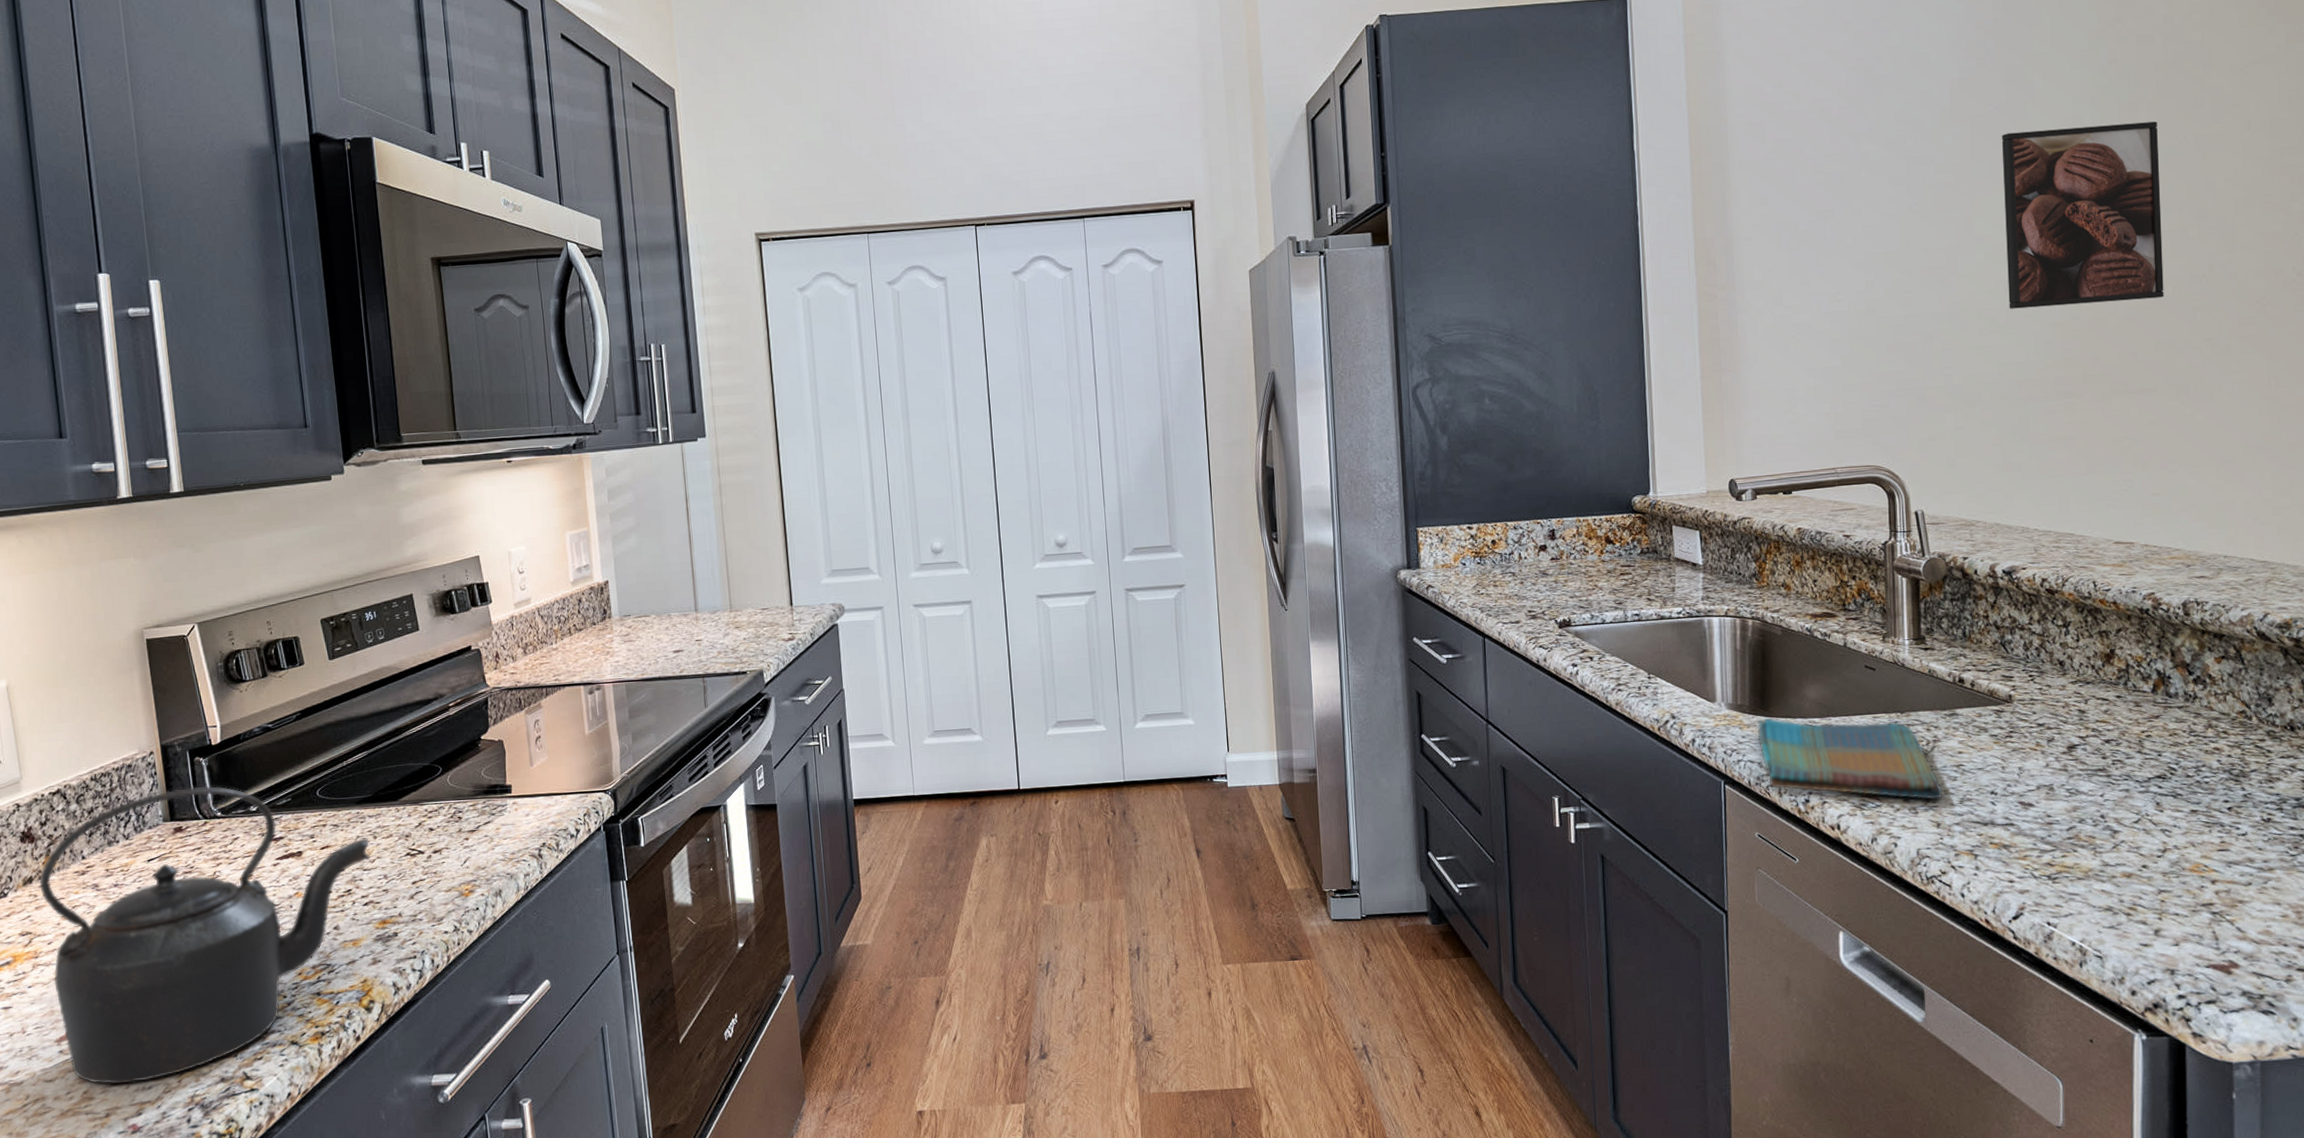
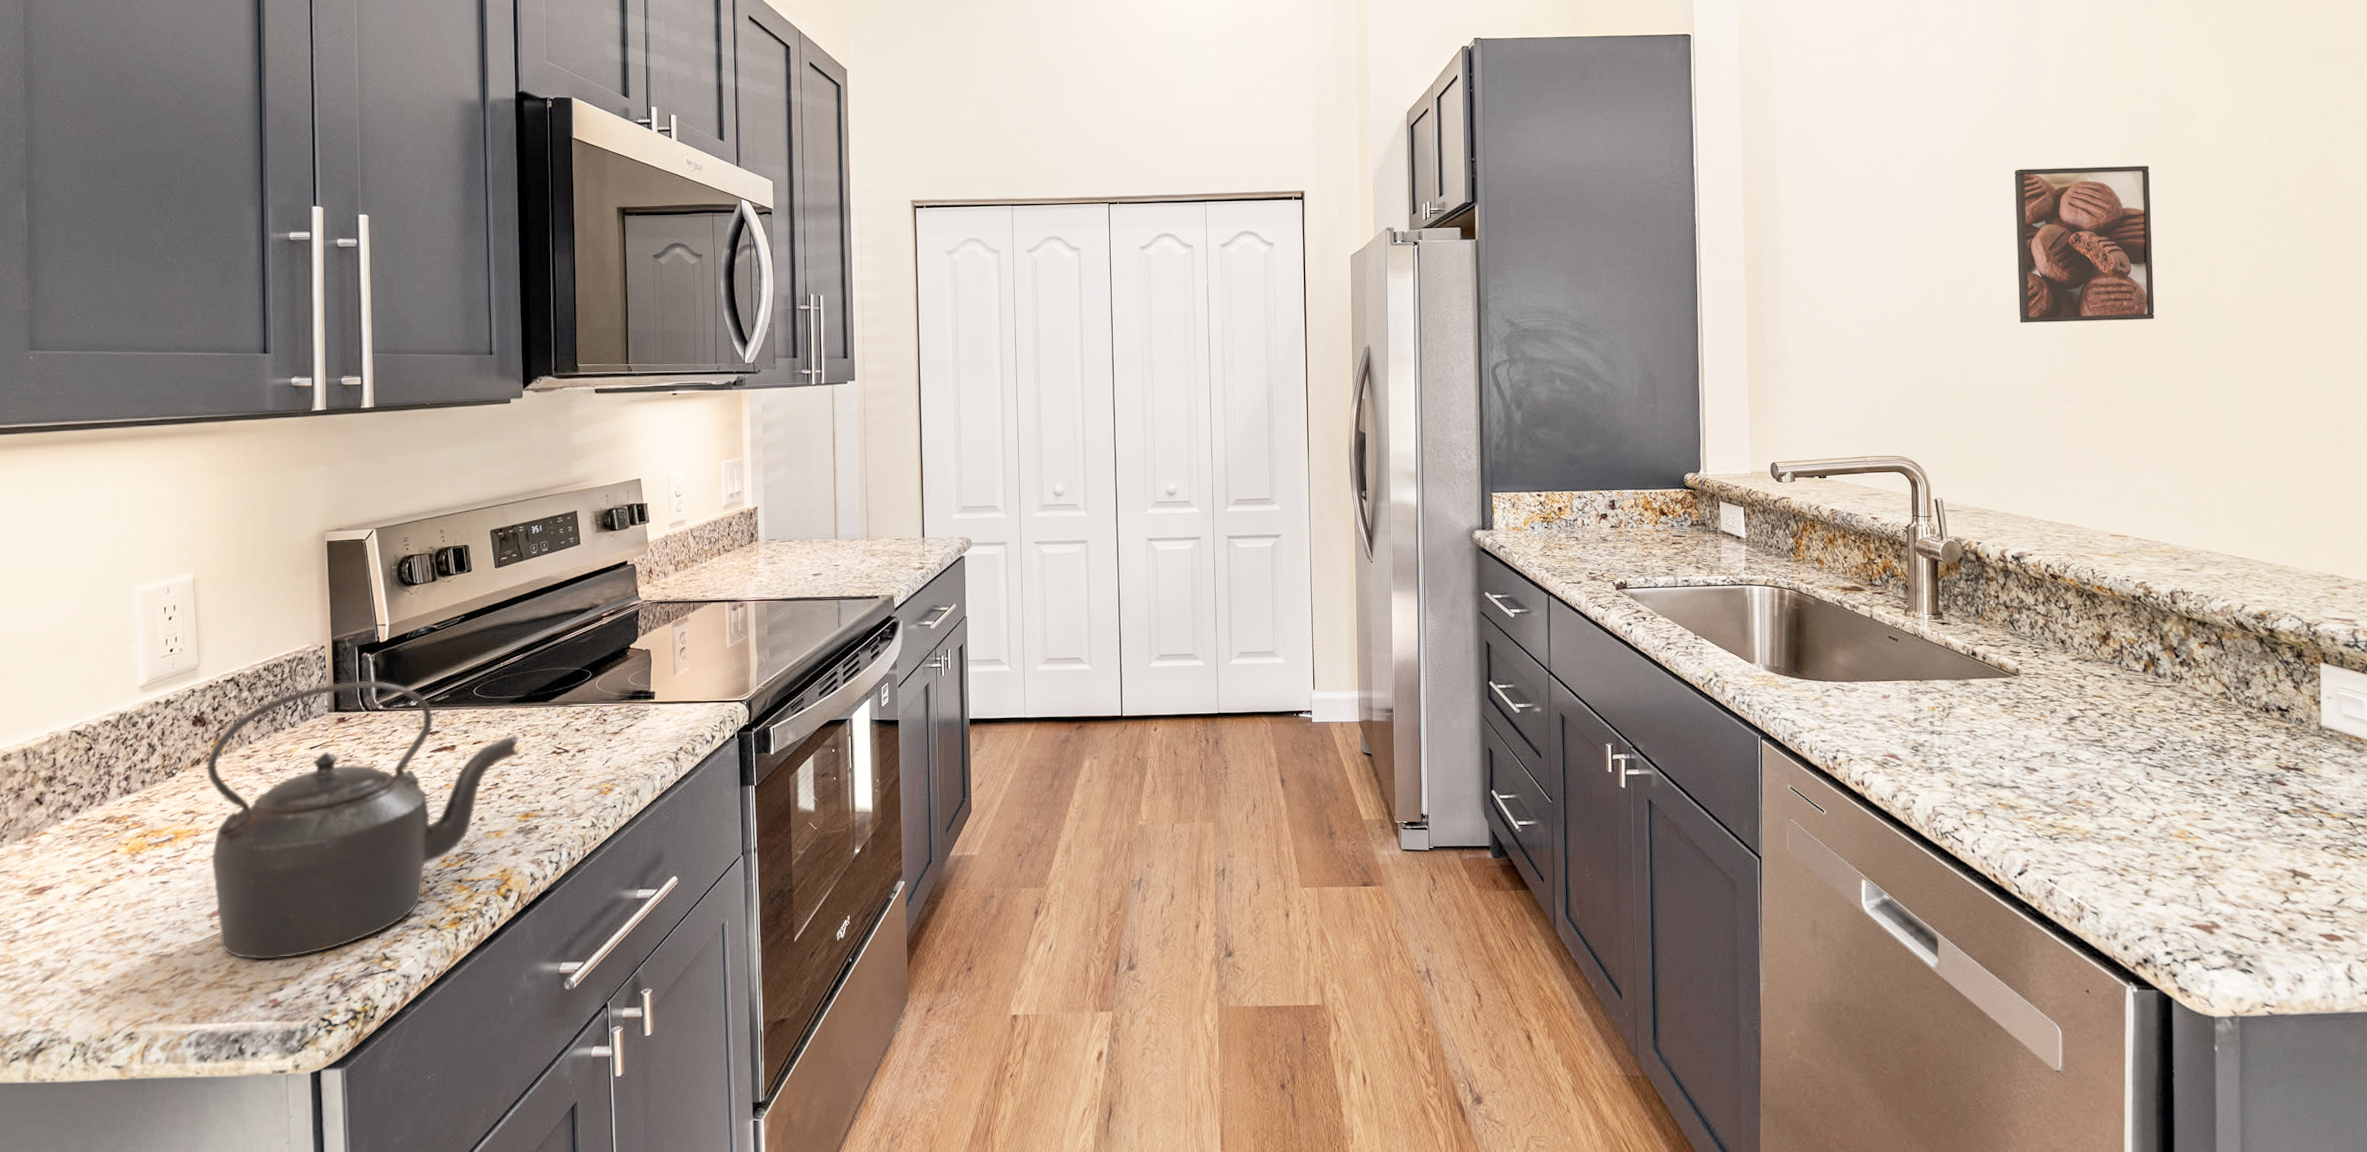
dish towel: present [1757,717,1943,800] -> none [1791,680,1957,762]

